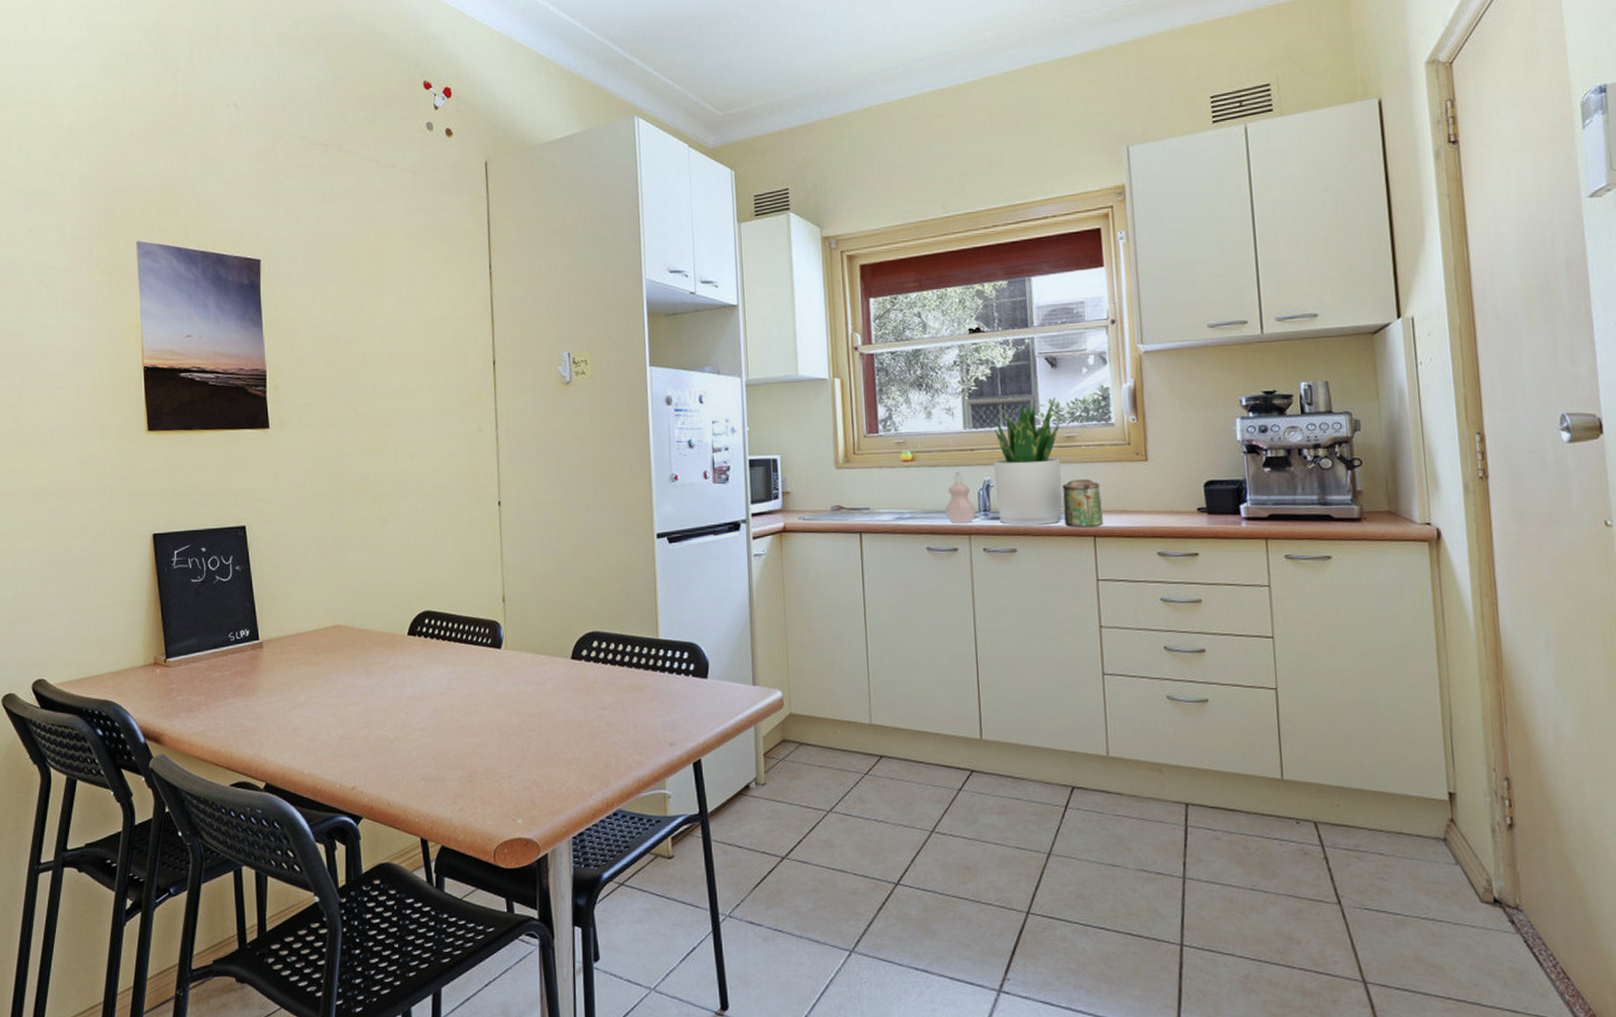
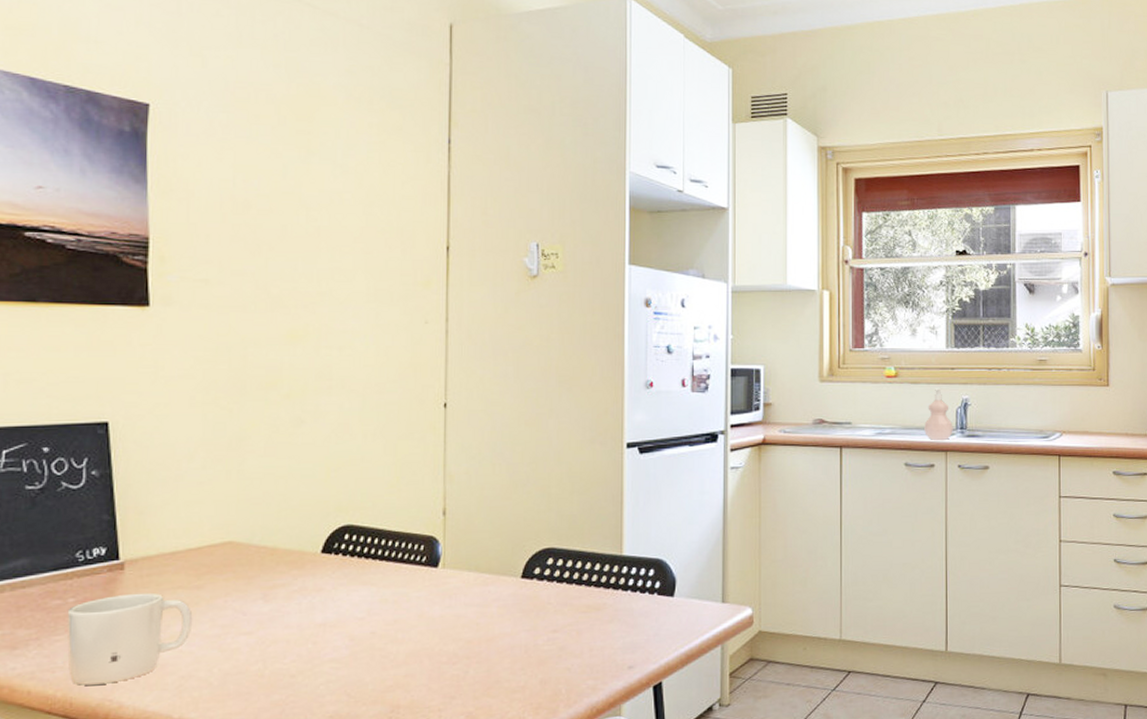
mug: none [225,667,315,743] -> present [67,592,193,686]
planter: present [994,397,1062,526] -> none [972,320,1034,444]
canister: present [1062,479,1104,528] -> none [1033,401,1068,447]

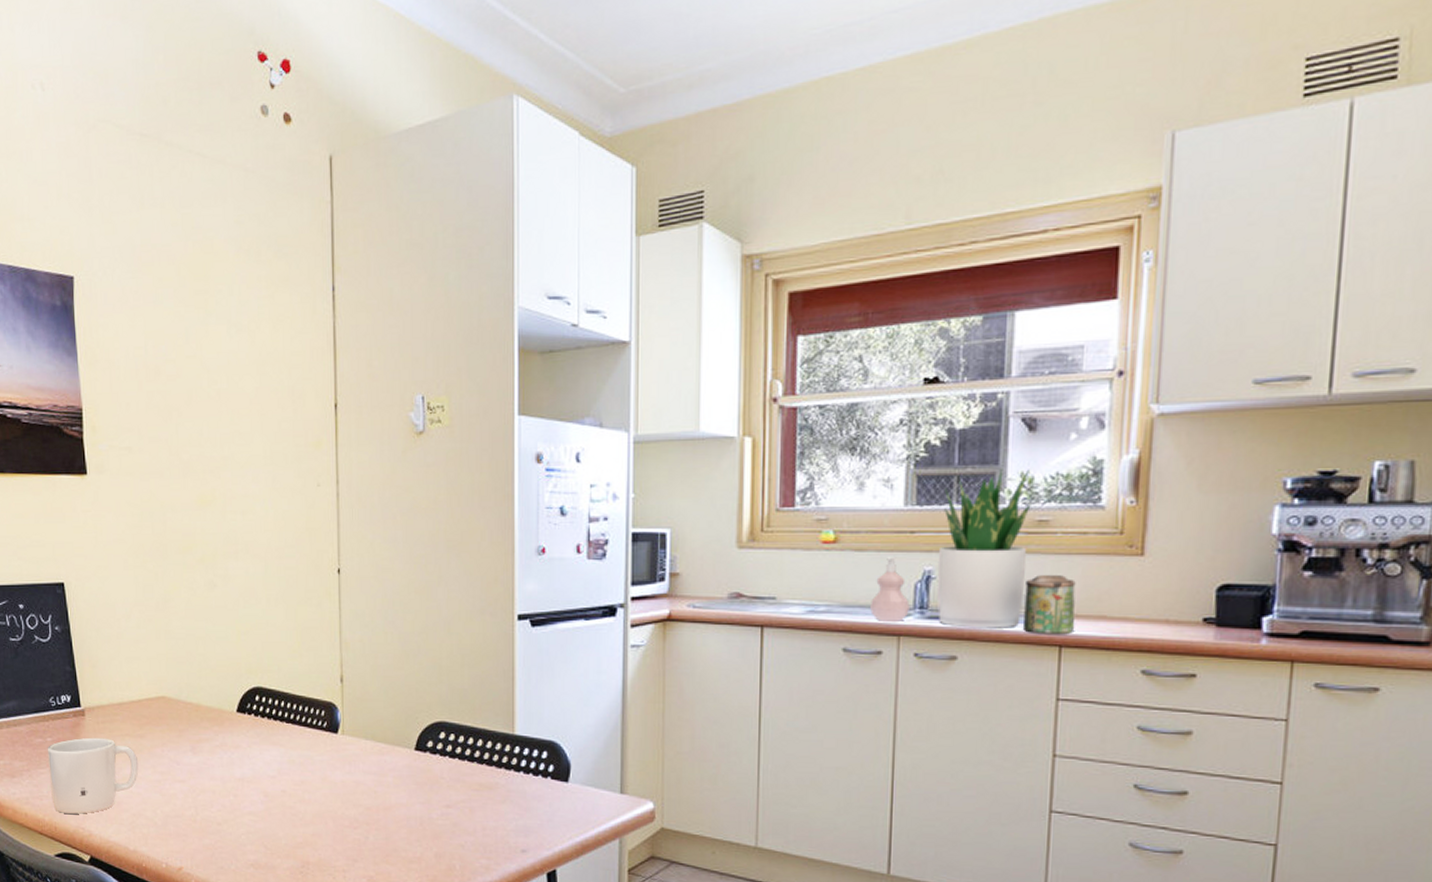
planter: none [972,320,1034,444] -> present [937,468,1031,628]
canister: none [1033,401,1068,447] -> present [1022,575,1076,635]

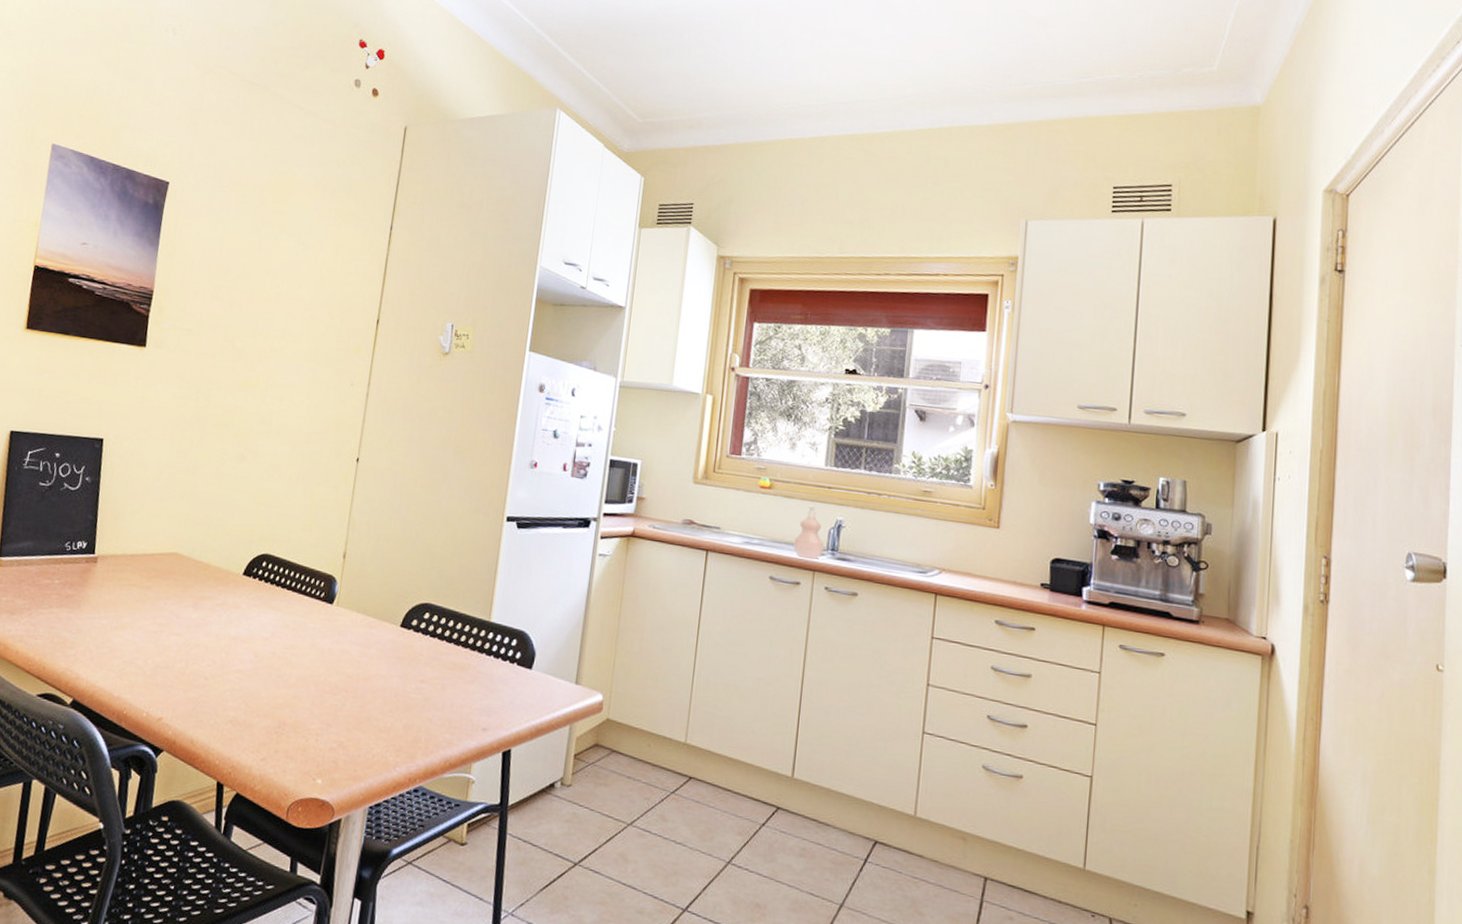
mug: present [47,737,139,814] -> none [46,583,140,657]
planter: present [937,468,1031,628] -> none [845,446,919,575]
canister: present [1022,575,1076,635] -> none [908,534,949,586]

